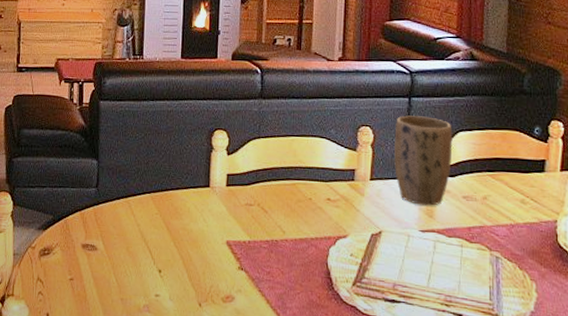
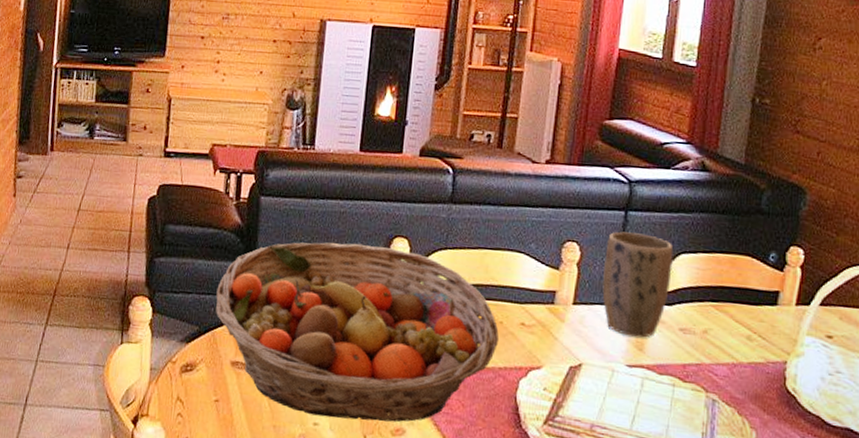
fruit basket: none [66,137,310,291] -> present [215,242,500,422]

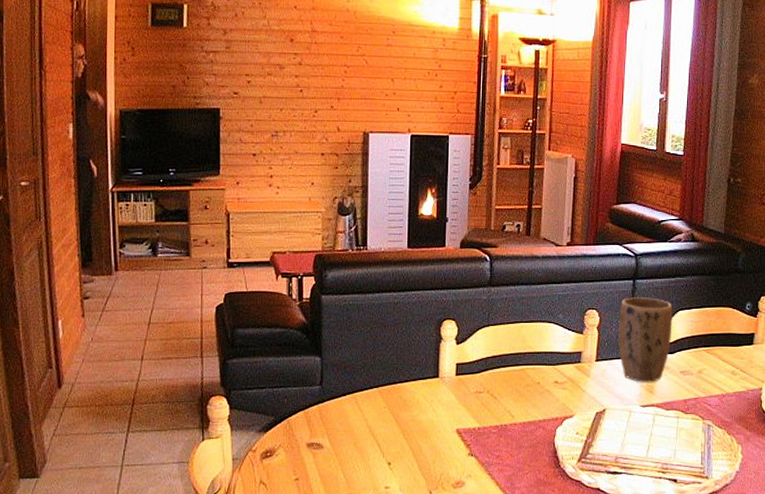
fruit basket: present [215,242,500,422] -> none [288,328,538,480]

